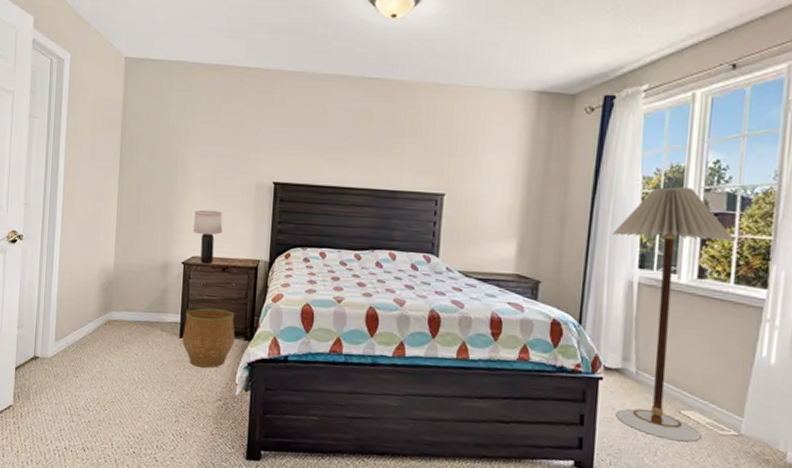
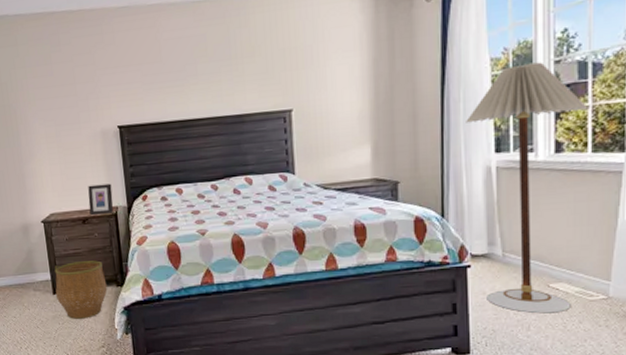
table lamp: present [193,209,223,265] -> none [44,164,76,220]
picture frame: none [231,235,257,267] -> present [88,183,114,216]

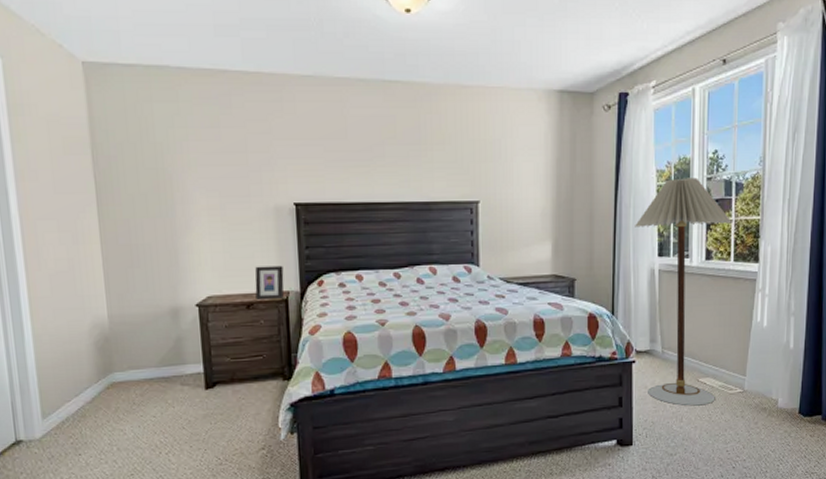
basket: present [54,260,108,319] -> none [208,351,272,418]

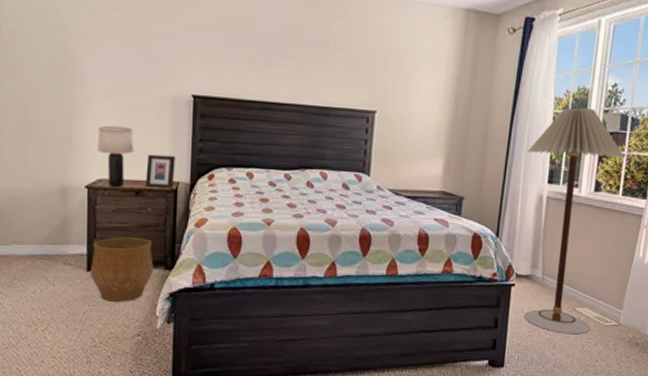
table lamp: none [203,241,241,304] -> present [98,125,134,188]
basket: none [208,351,272,418] -> present [91,237,154,302]

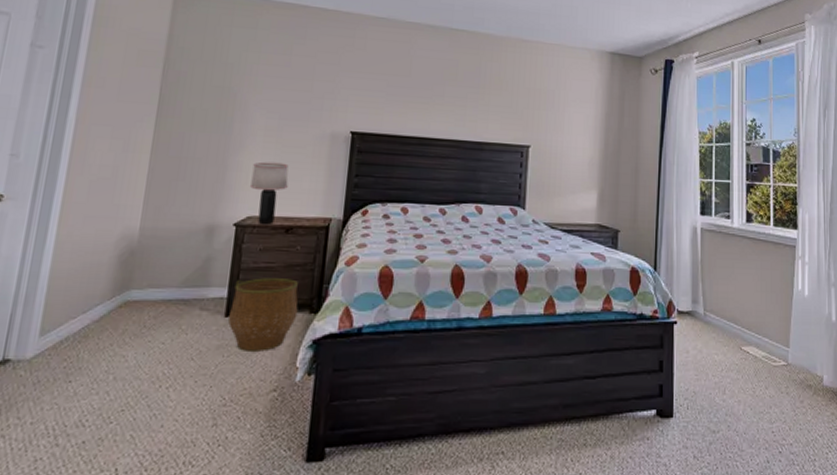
picture frame: present [145,154,176,190] -> none [296,190,330,227]
floor lamp: present [524,108,625,335] -> none [678,141,772,377]

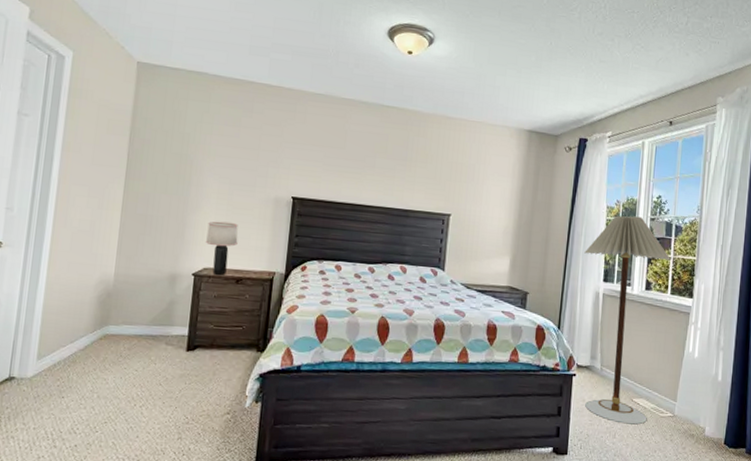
basket: present [228,278,299,352] -> none [189,320,248,381]
floor lamp: none [678,141,772,377] -> present [584,215,672,425]

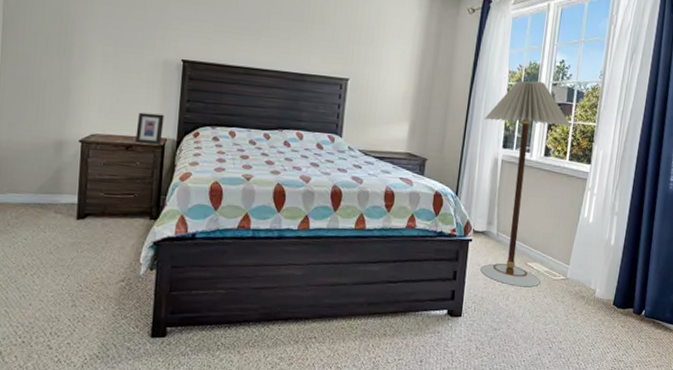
table lamp: present [206,221,238,276] -> none [92,85,127,143]
picture frame: none [245,247,274,279] -> present [135,112,164,146]

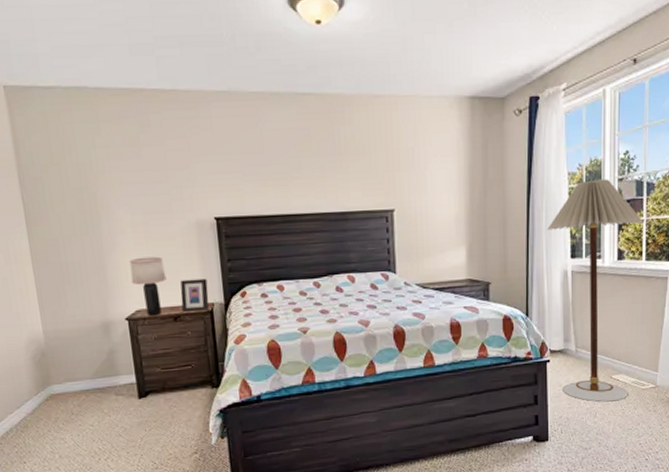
table lamp: none [92,85,127,143] -> present [129,256,167,317]

